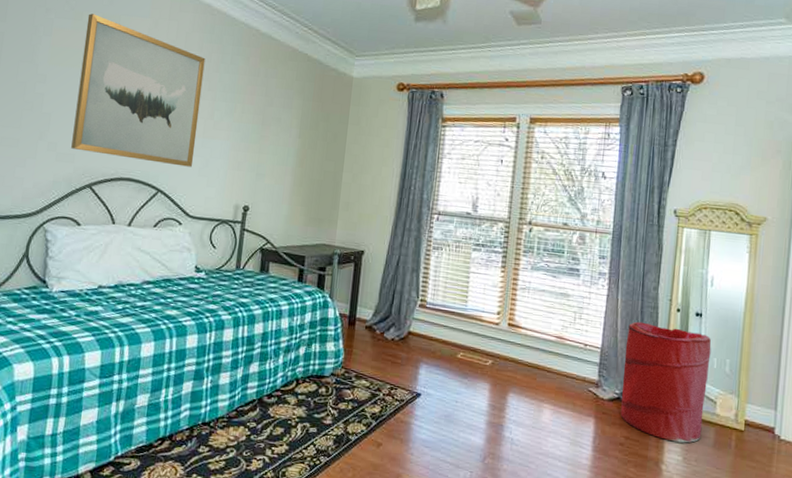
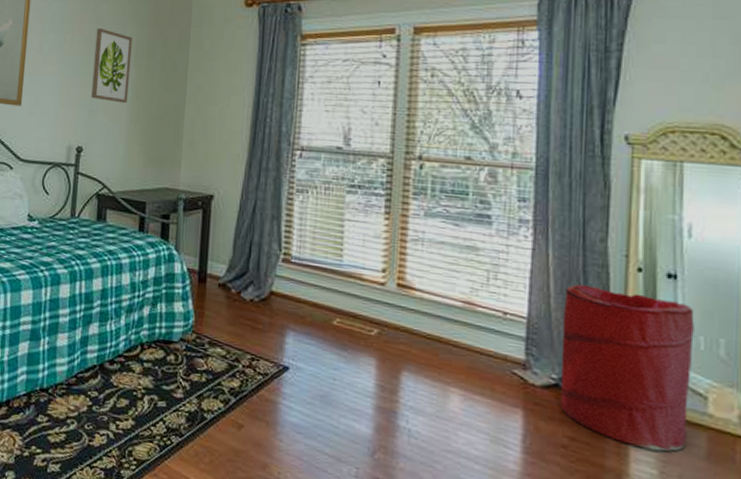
wall art: none [258,99,298,169] -> present [91,27,132,104]

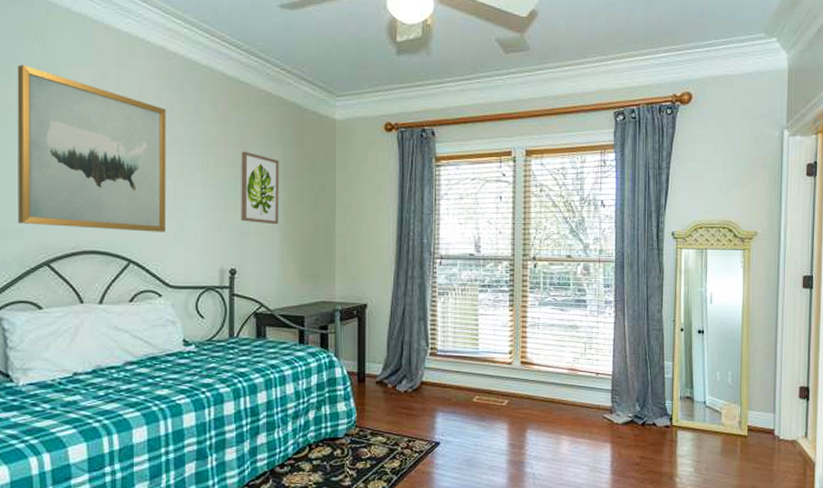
laundry hamper: present [560,284,695,452] -> none [634,345,714,455]

